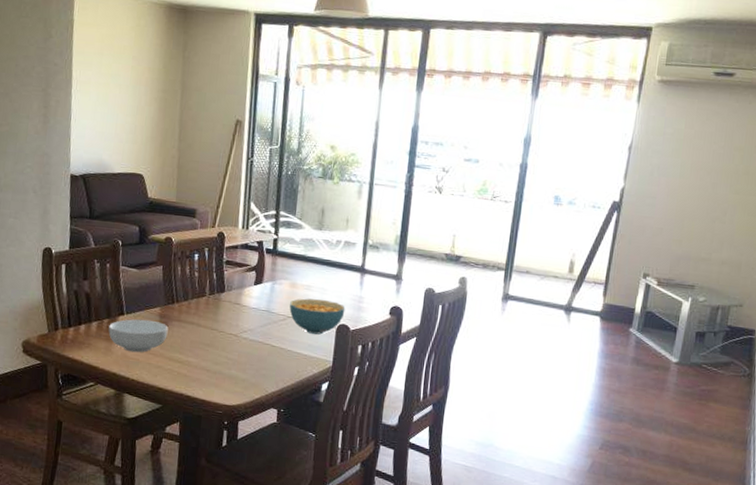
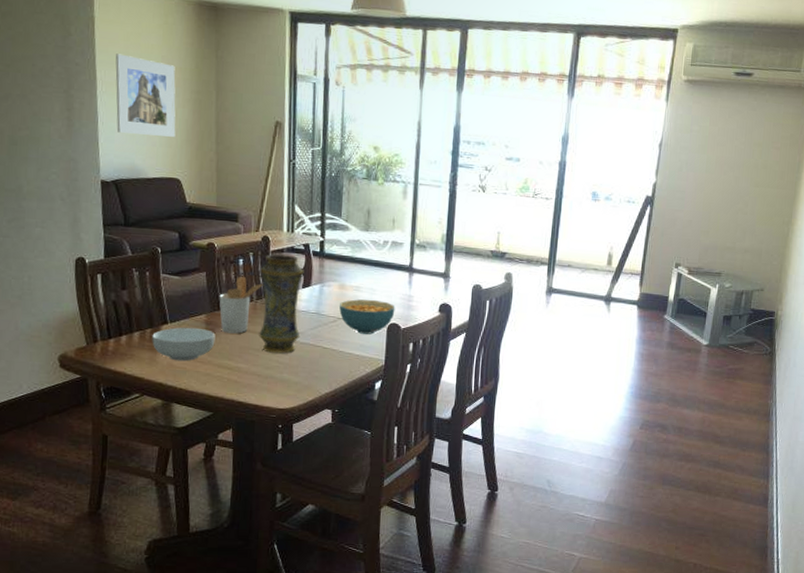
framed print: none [87,54,145,134] -> present [115,53,176,137]
utensil holder: none [173,271,217,328] -> present [219,276,264,334]
vase: none [210,250,257,350] -> present [259,254,304,354]

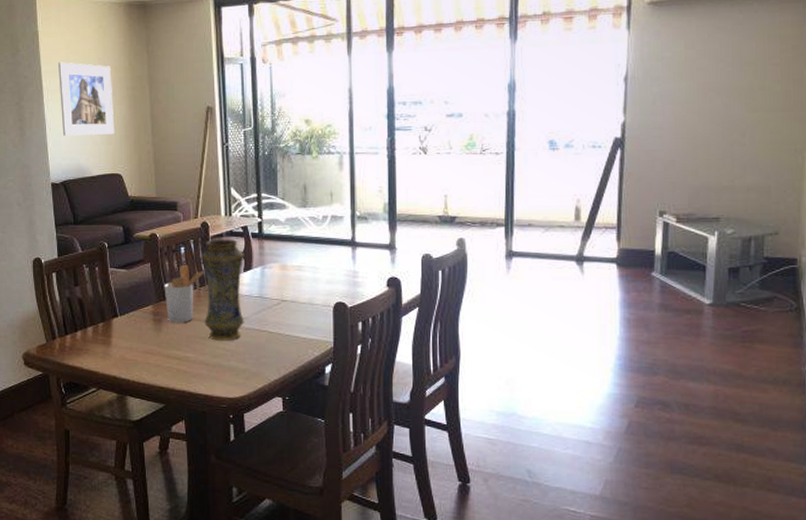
cereal bowl: present [152,327,215,362] -> none [104,319,163,354]
cereal bowl: present [339,299,395,335] -> none [282,279,340,315]

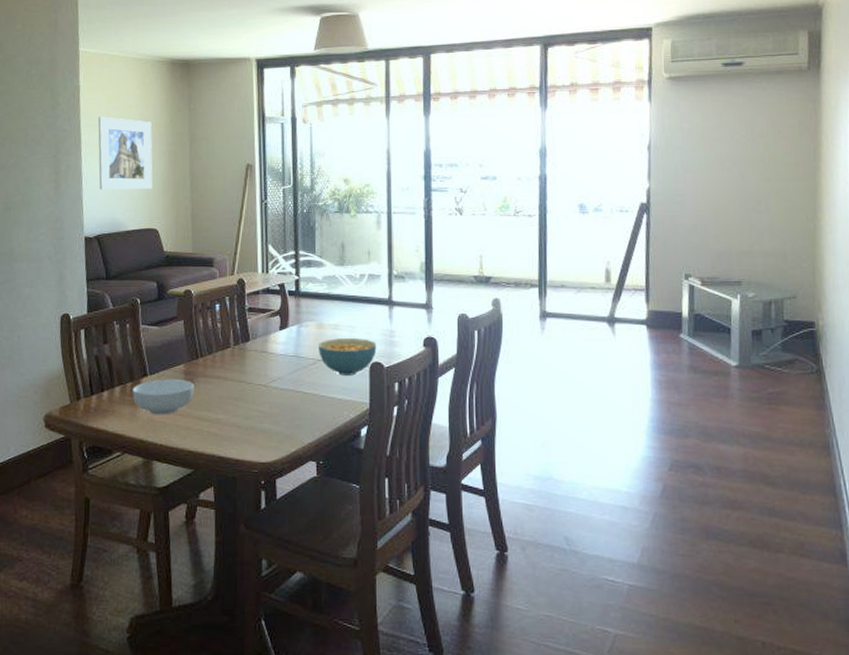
cereal bowl: none [104,319,163,354] -> present [132,378,194,415]
utensil holder: present [164,264,206,323] -> none [197,321,241,383]
vase: present [201,239,245,341] -> none [236,297,281,402]
cereal bowl: none [282,279,340,315] -> present [319,338,377,376]

